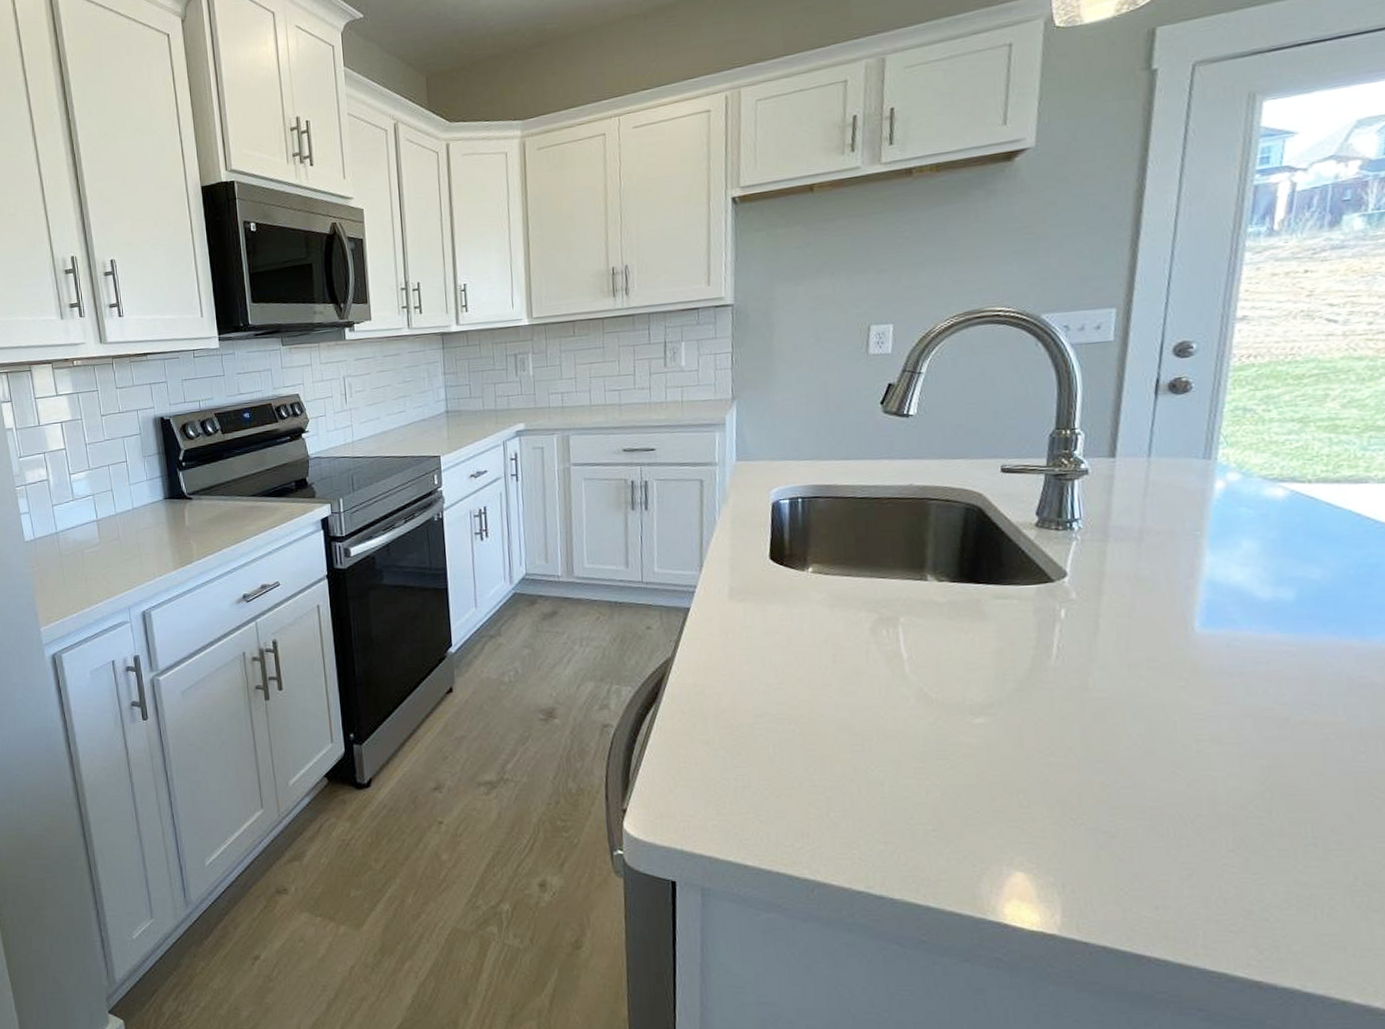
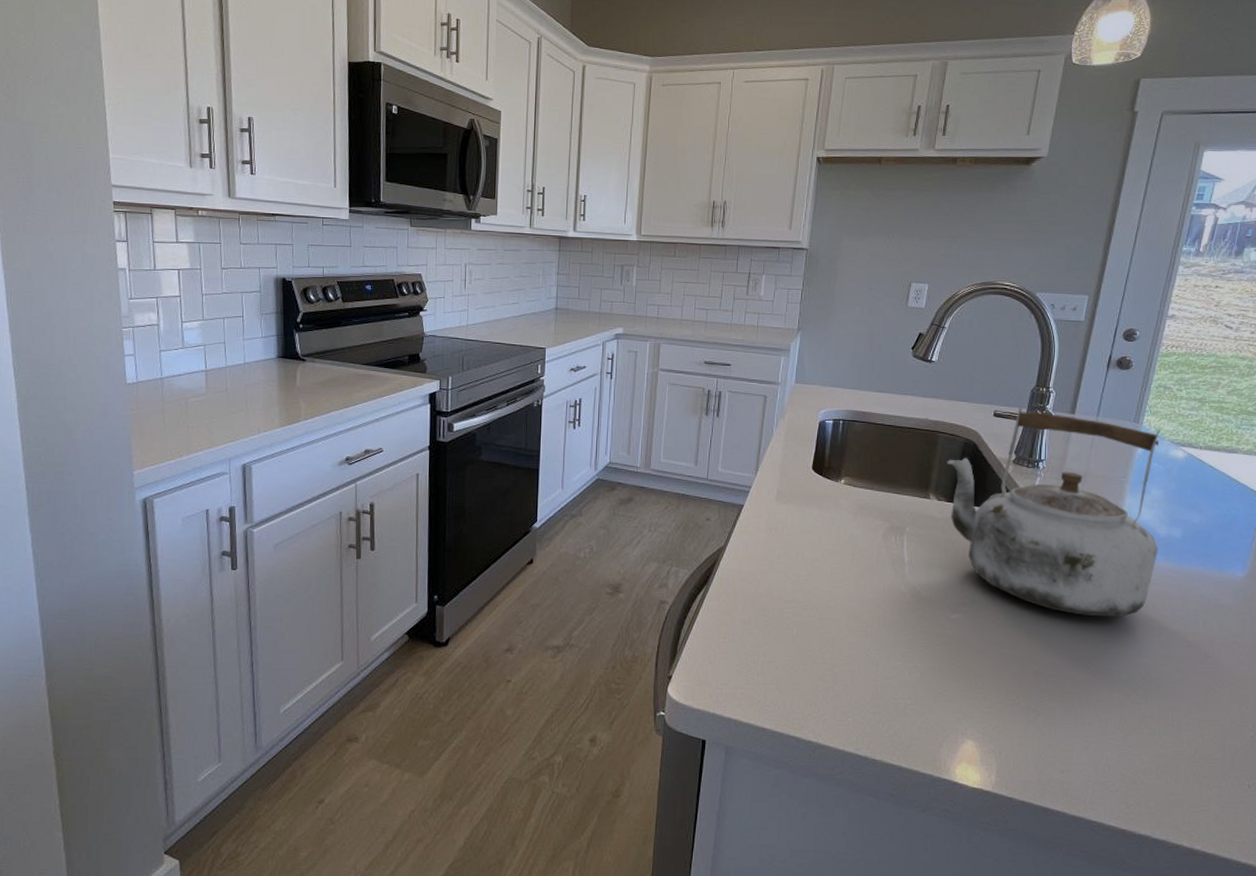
kettle: none [944,457,1263,710] -> present [947,407,1161,618]

